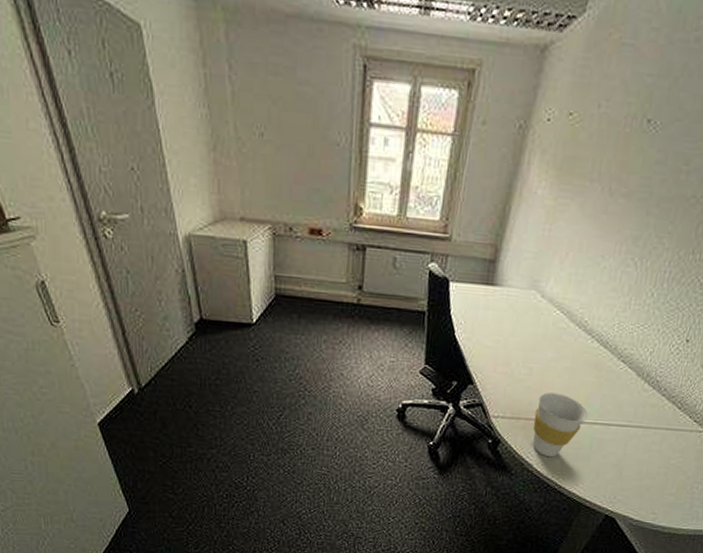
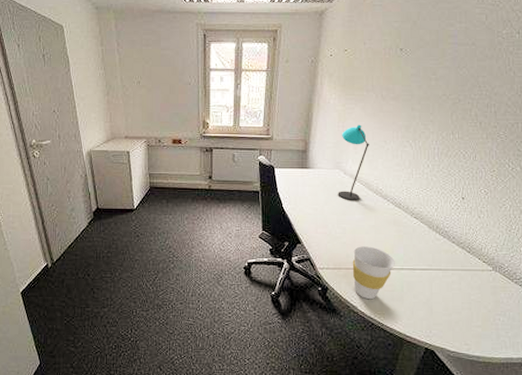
desk lamp: none [529,229,581,335] -> present [338,124,369,201]

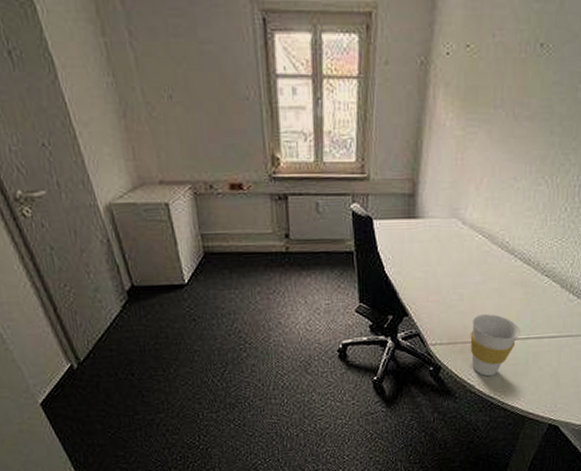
desk lamp: present [338,124,369,201] -> none [454,155,495,259]

